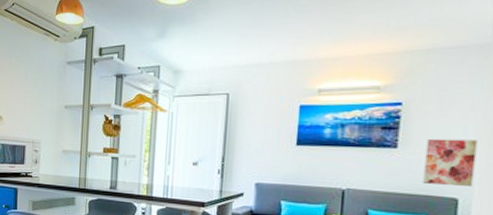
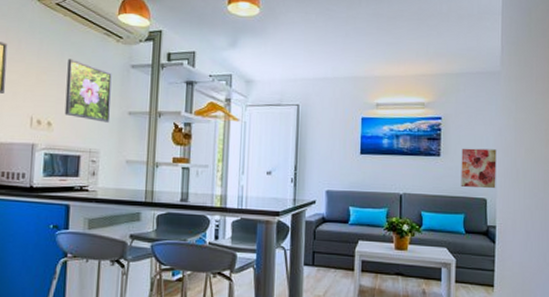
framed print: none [13,59,51,116] -> present [64,58,112,123]

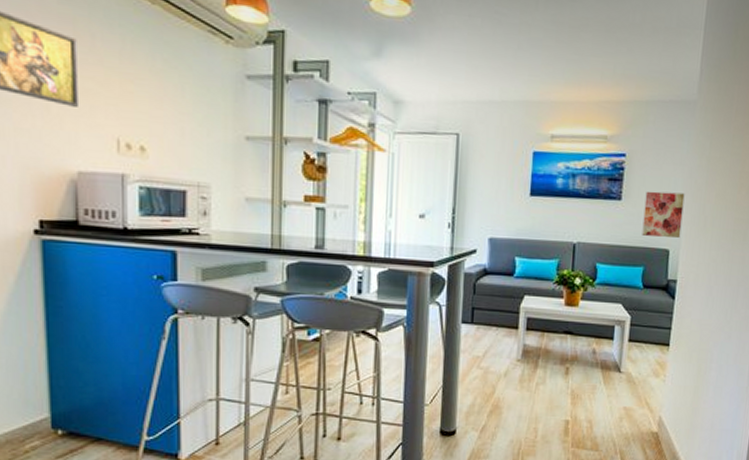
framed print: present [64,58,112,123] -> none [162,63,223,150]

